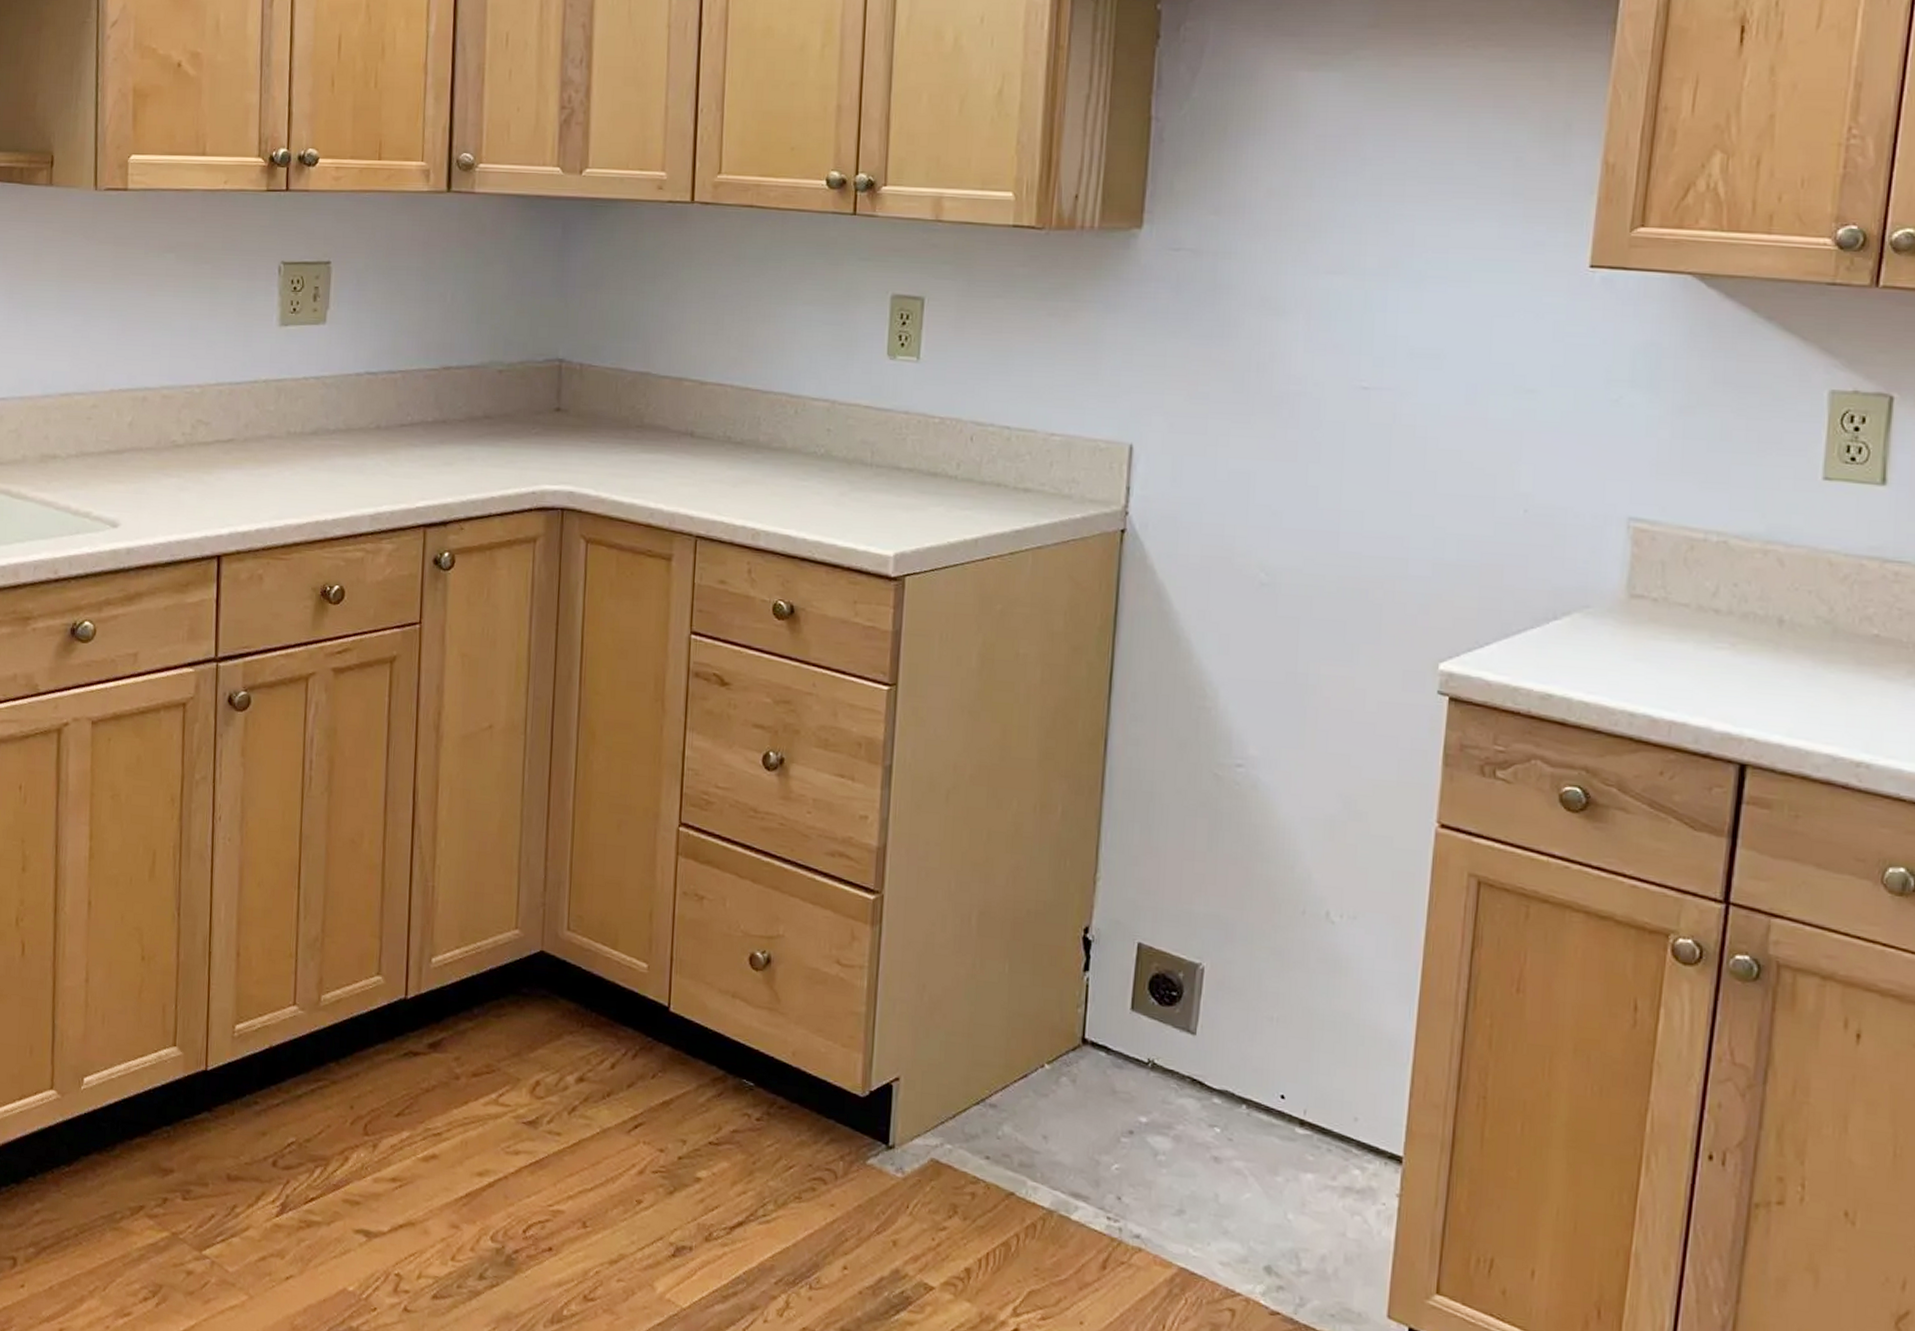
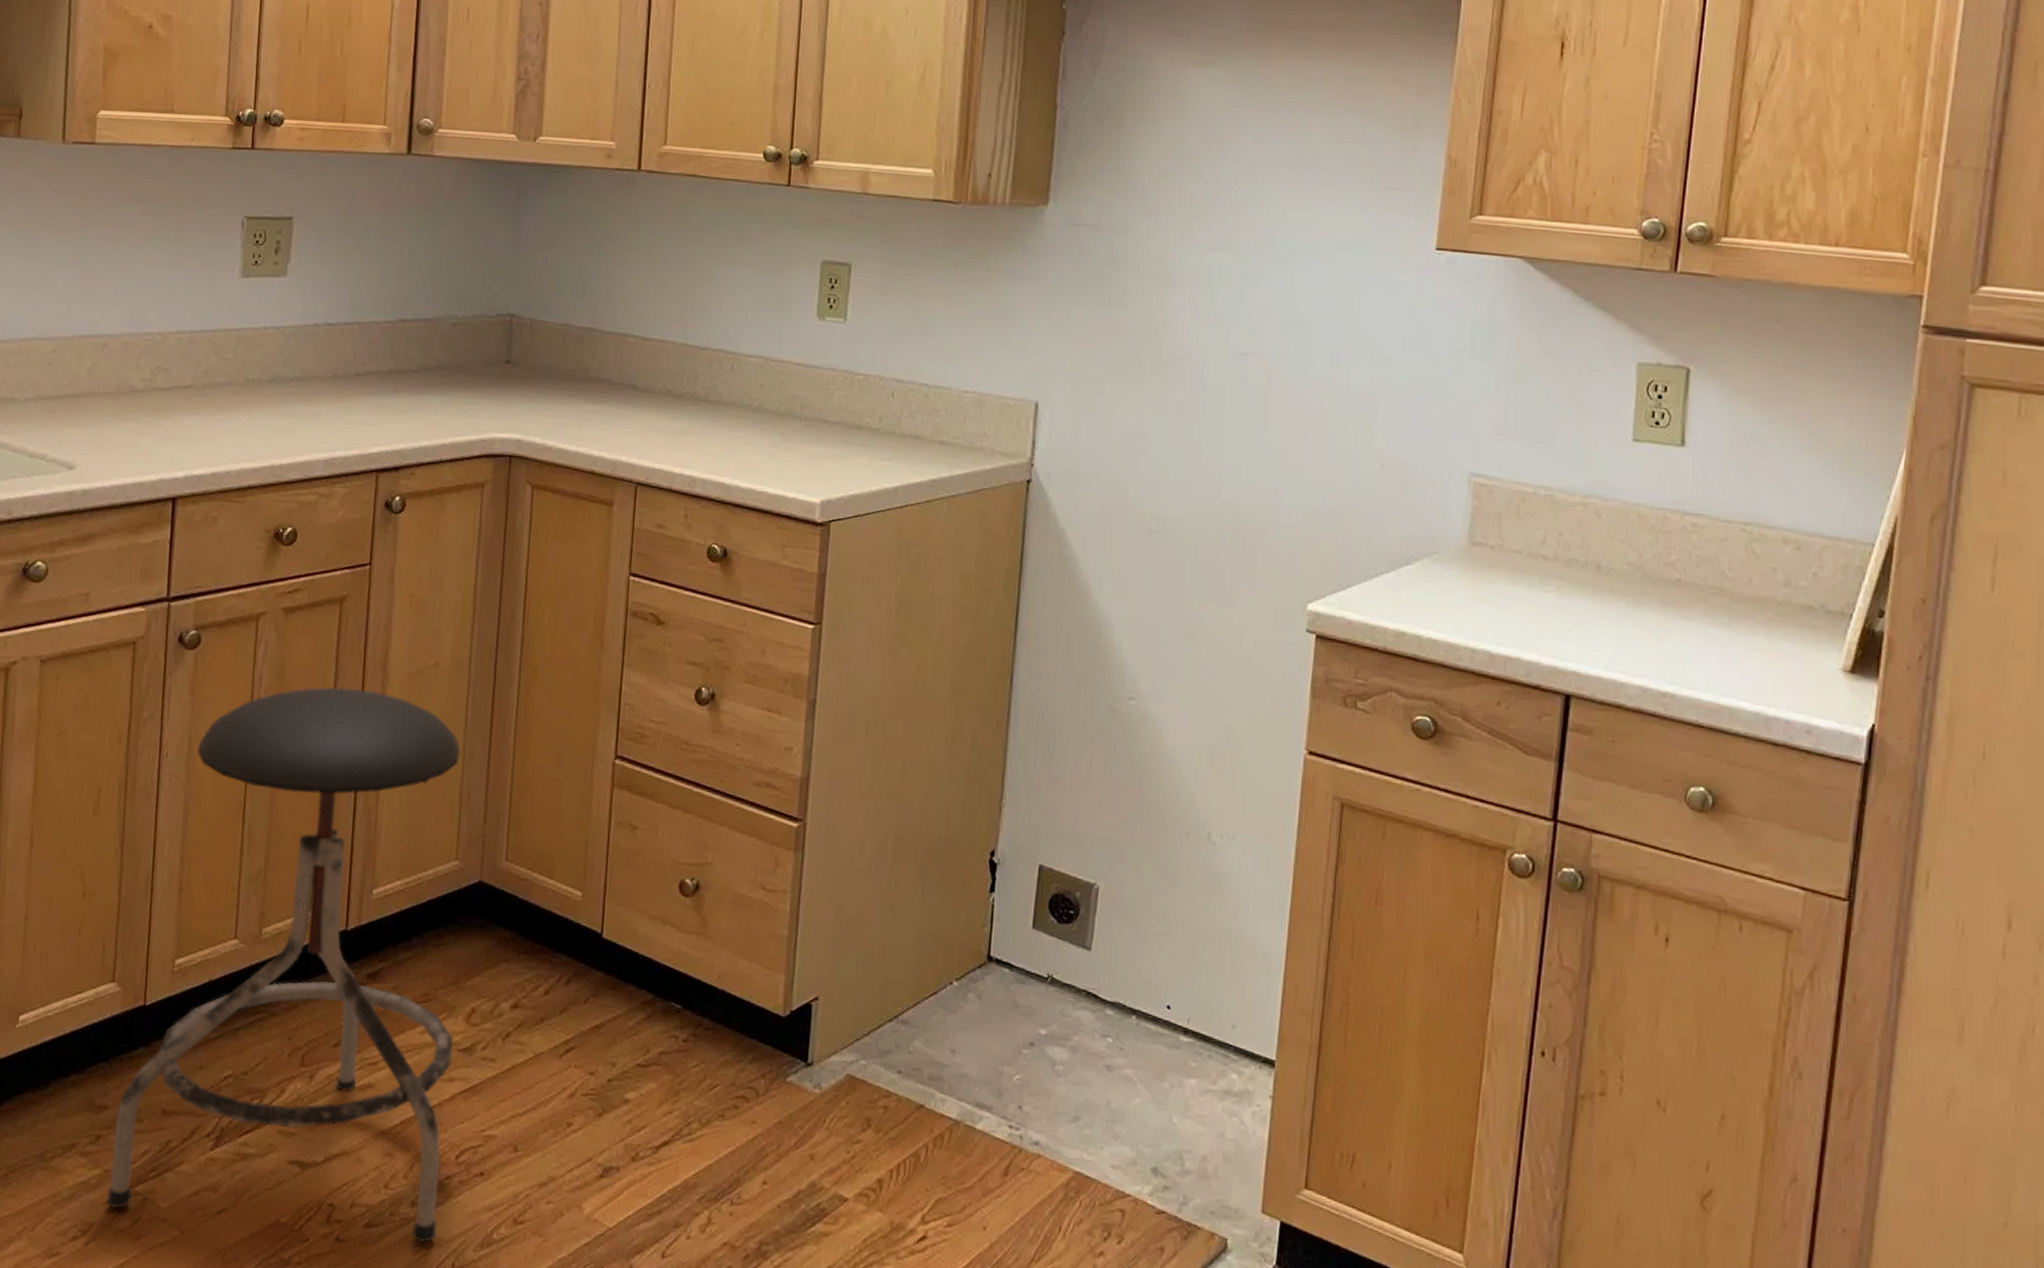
stool: none [175,749,518,1317] -> present [106,687,461,1243]

